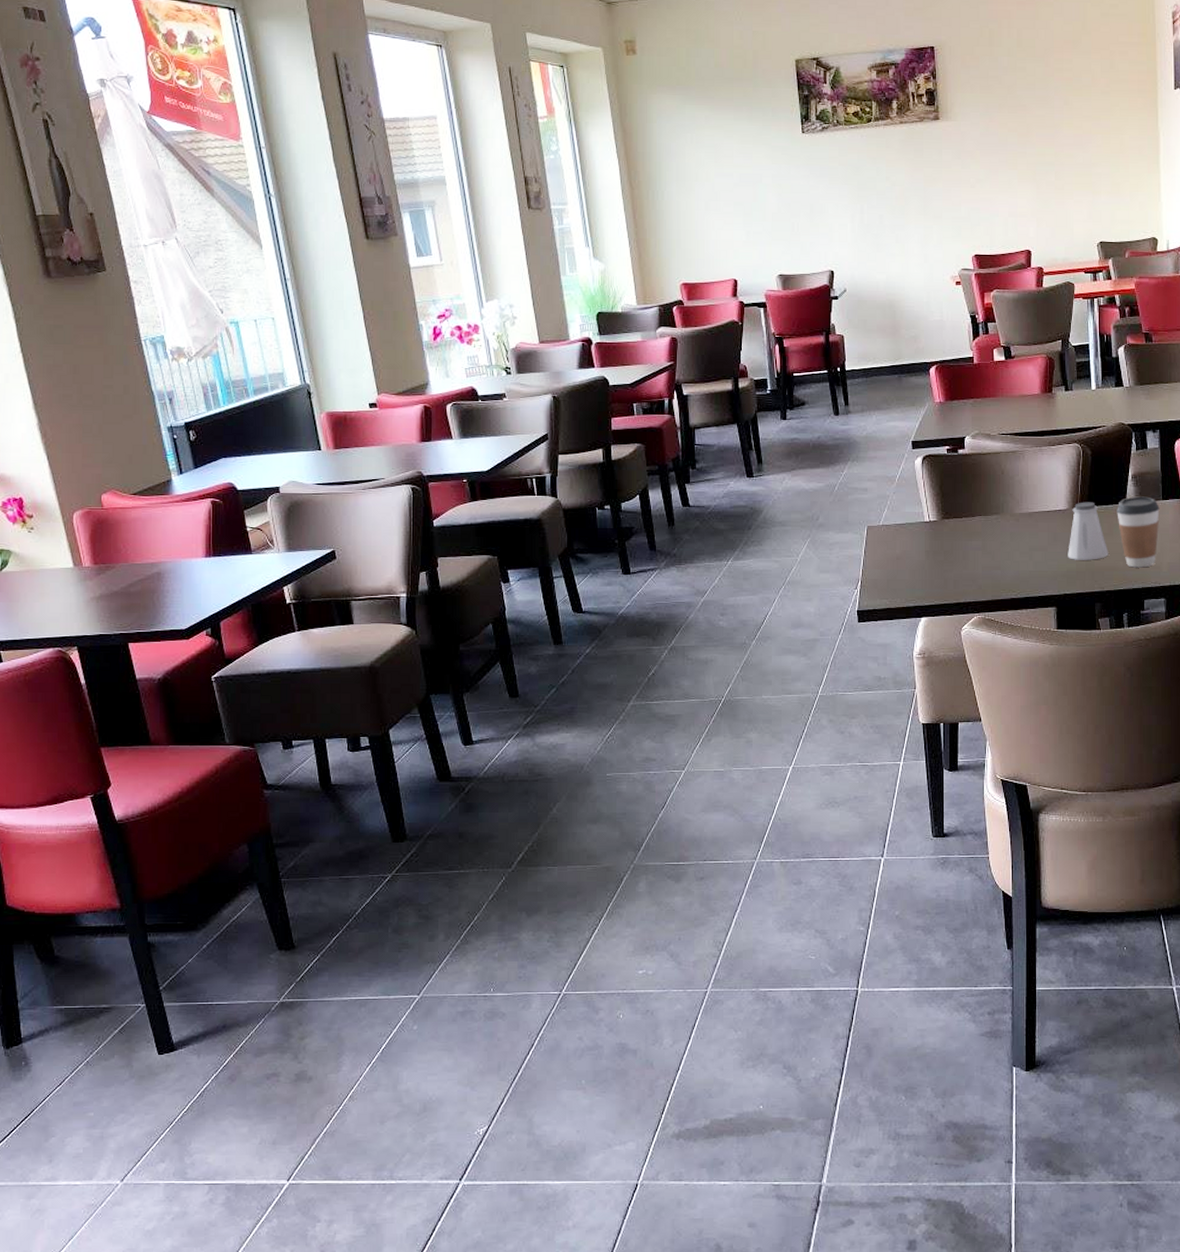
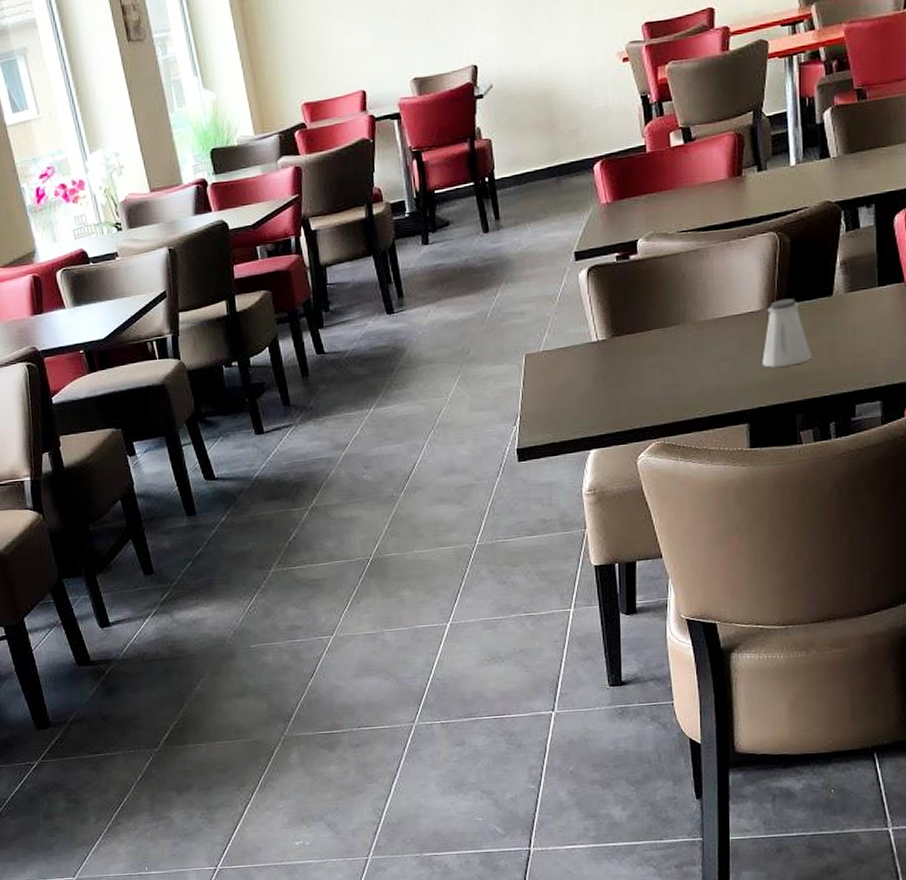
coffee cup: present [1117,496,1160,568] -> none [822,284,875,369]

